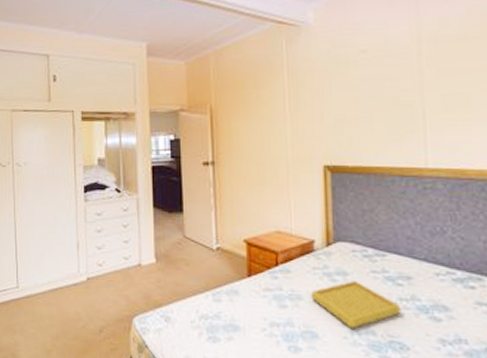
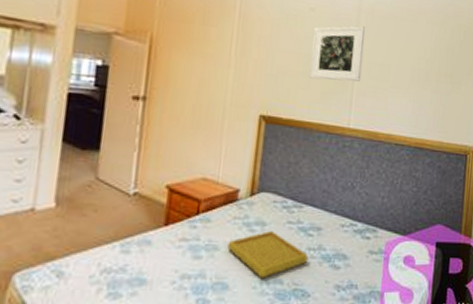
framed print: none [369,57,434,122] -> present [309,25,365,82]

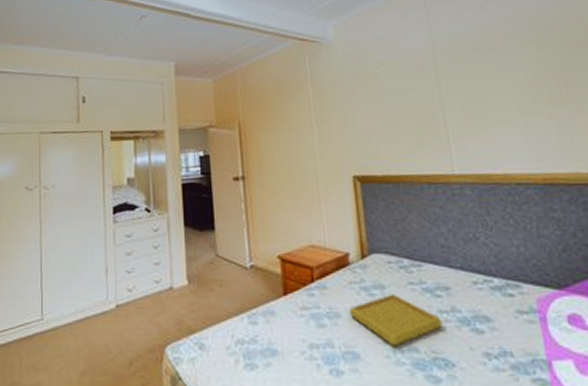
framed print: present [309,25,365,82] -> none [390,67,455,131]

